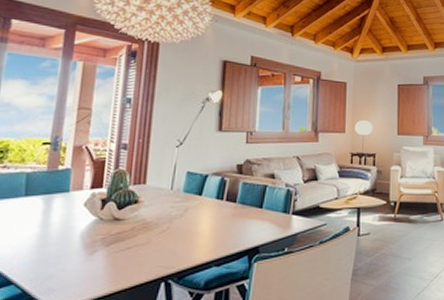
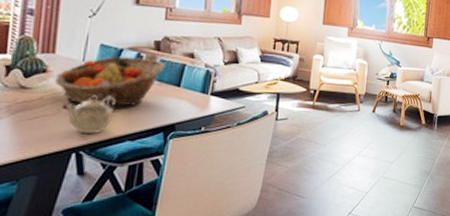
fruit basket: none [145,182,248,232] -> present [55,56,165,107]
teapot: none [152,222,203,263] -> present [62,94,117,135]

